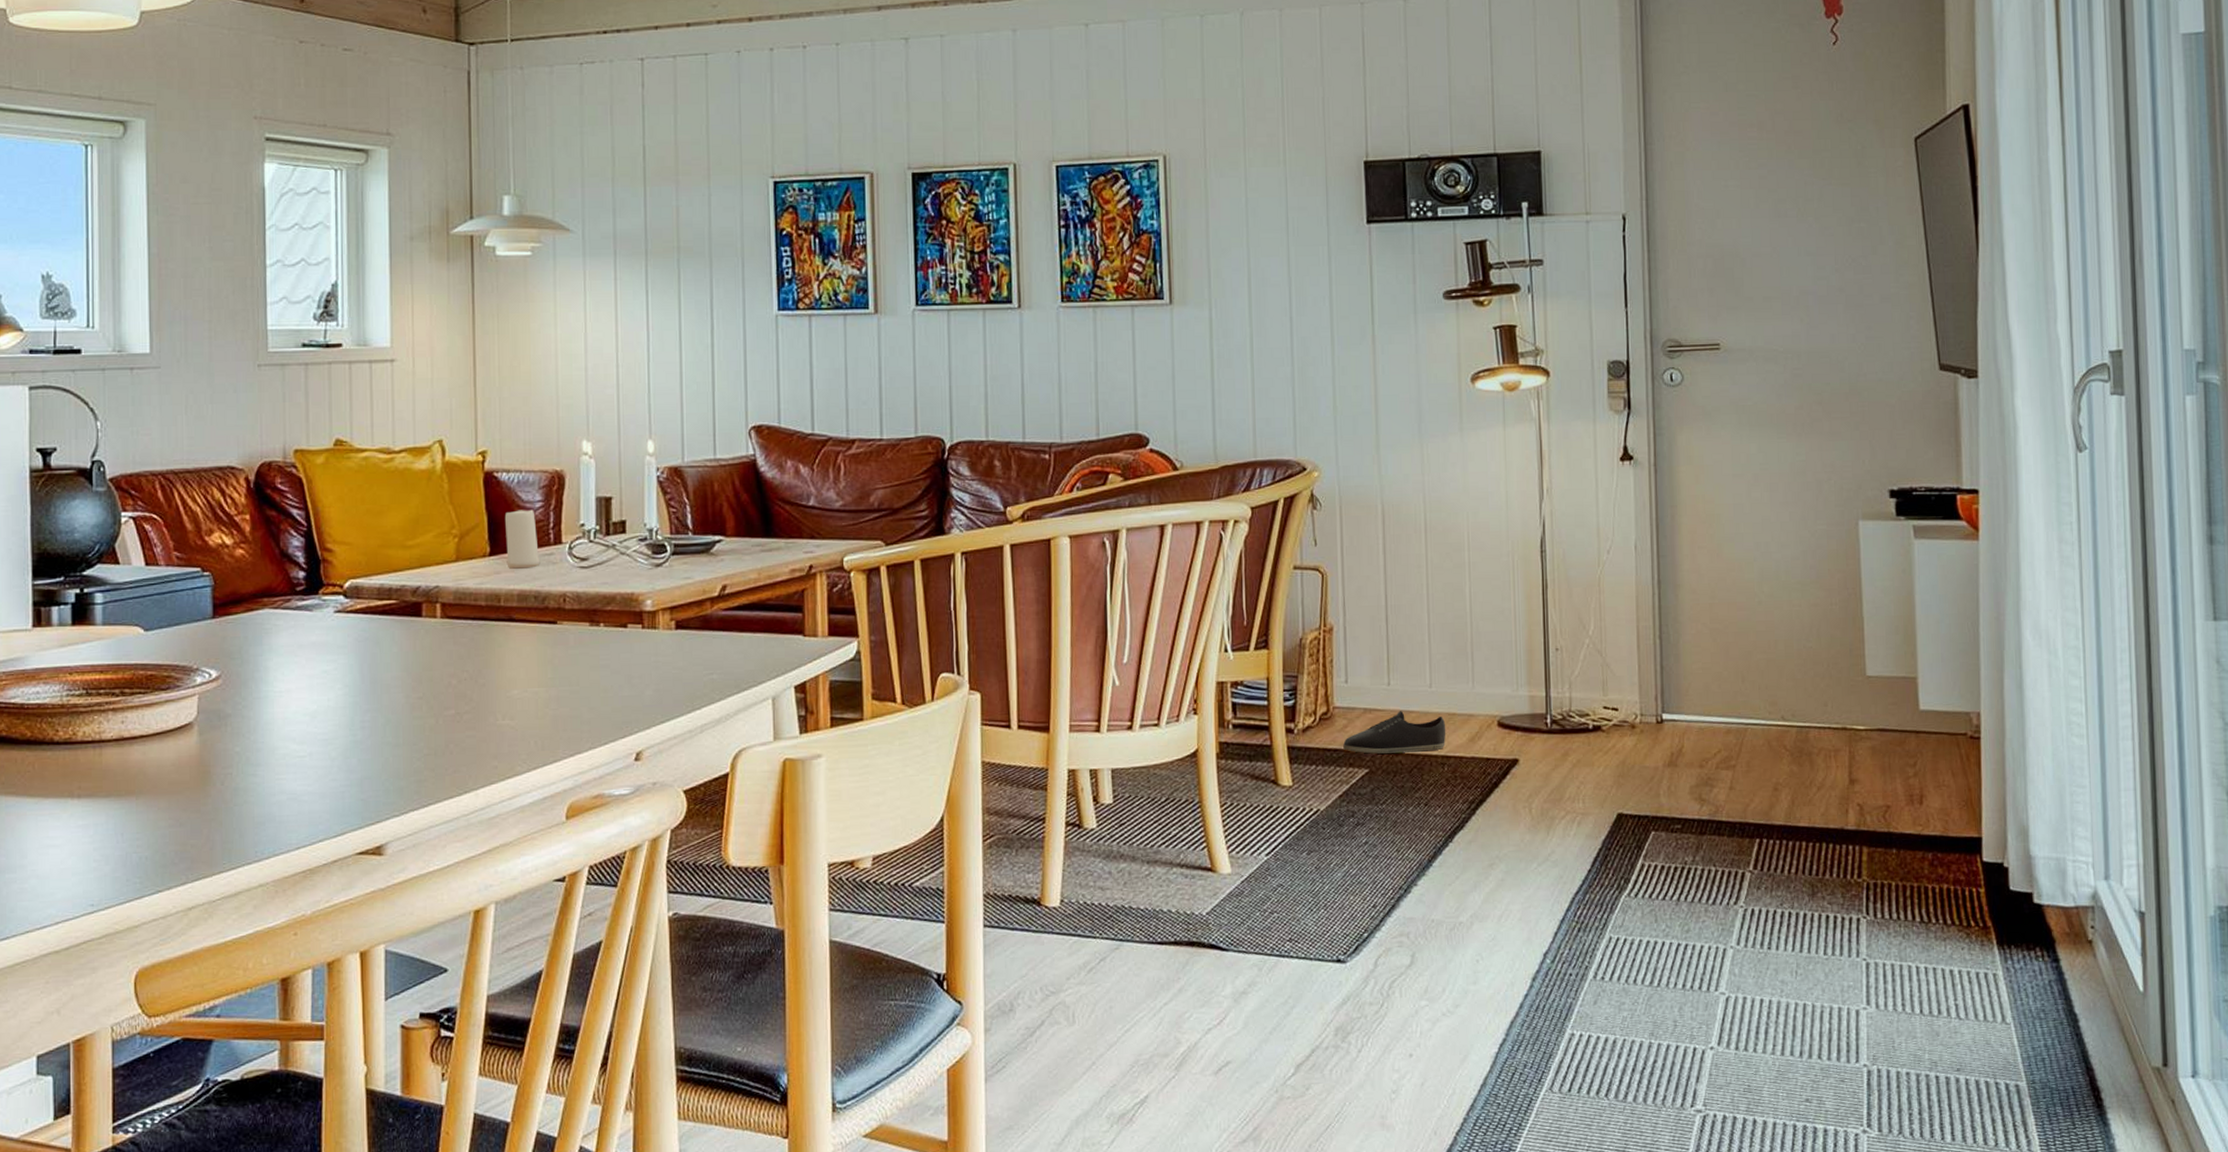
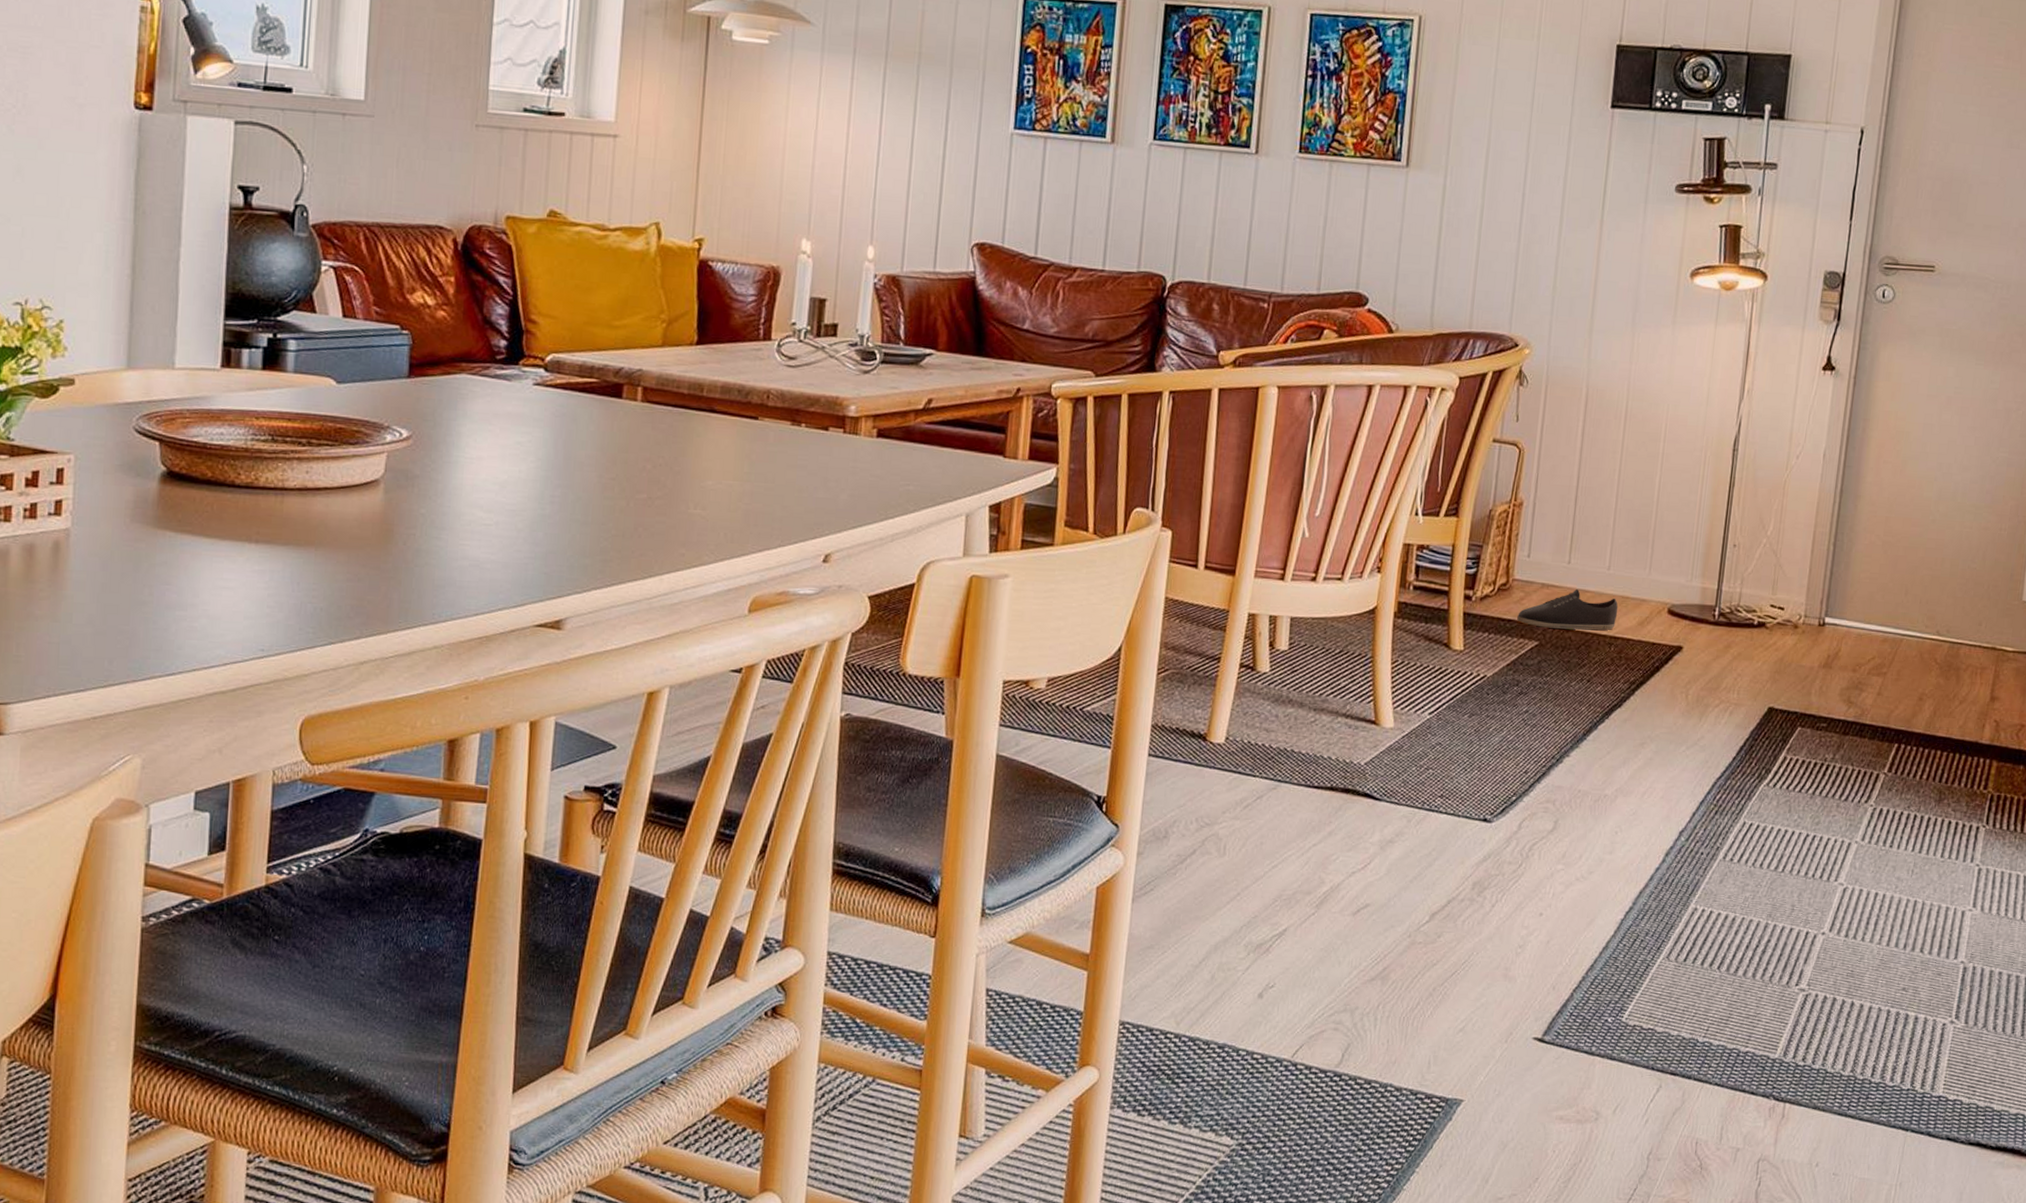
candle: present [504,509,540,570] -> none [713,301,748,362]

